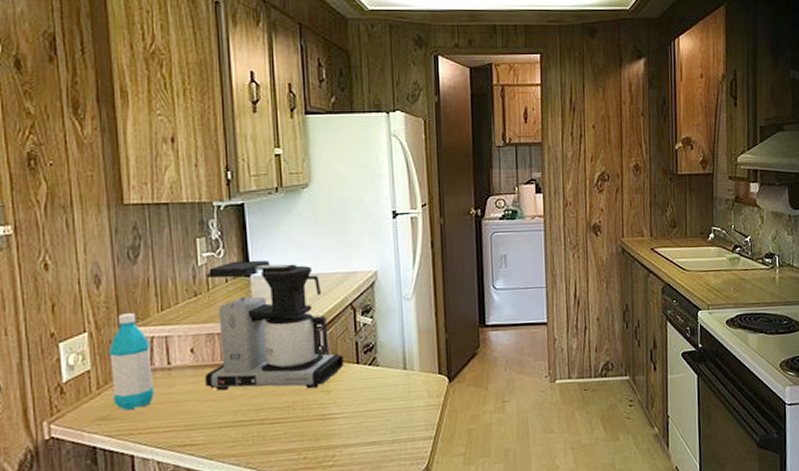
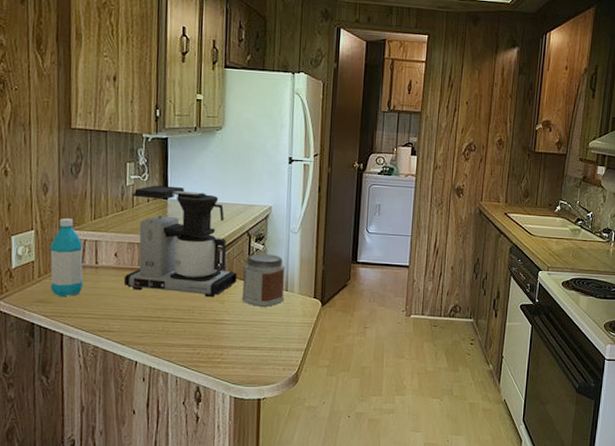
jar: none [349,328,403,393] -> present [241,254,286,307]

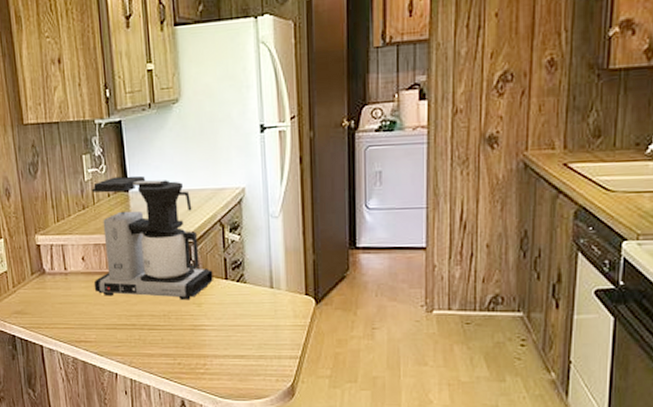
water bottle: present [50,217,84,297] -> none [20,222,56,307]
jar: present [241,254,286,307] -> none [218,245,269,308]

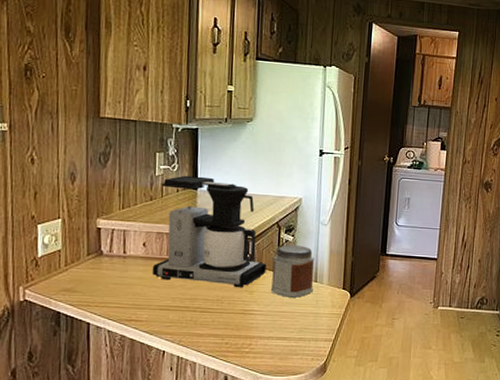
jar: none [218,245,269,308] -> present [270,245,315,298]

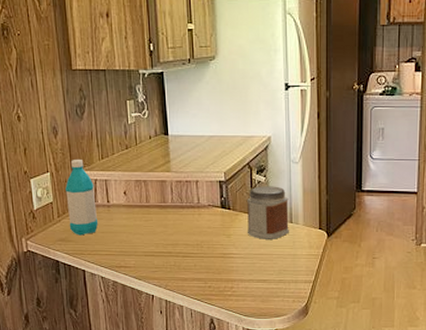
water bottle: none [77,207,111,286] -> present [65,159,99,236]
coffee maker: present [152,175,267,288] -> none [134,121,241,232]

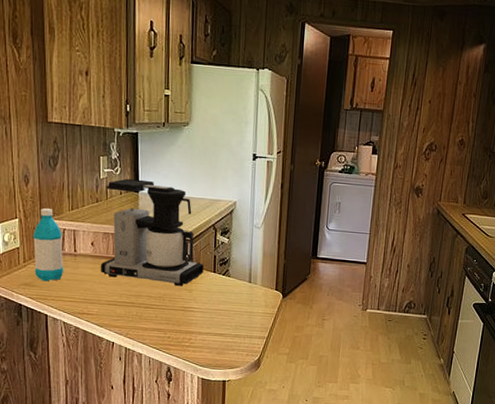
coffee maker: none [134,121,241,232] -> present [100,178,204,287]
jar: present [246,186,289,239] -> none [207,247,249,297]

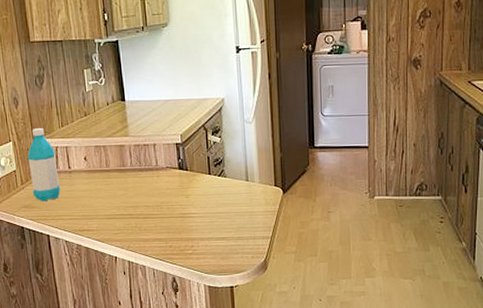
coffee maker: present [100,178,204,287] -> none [92,87,199,193]

